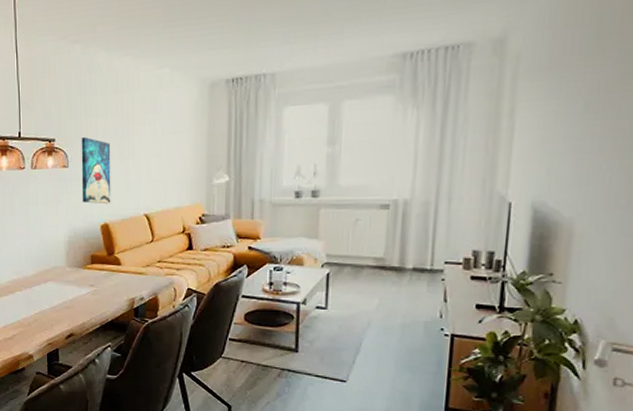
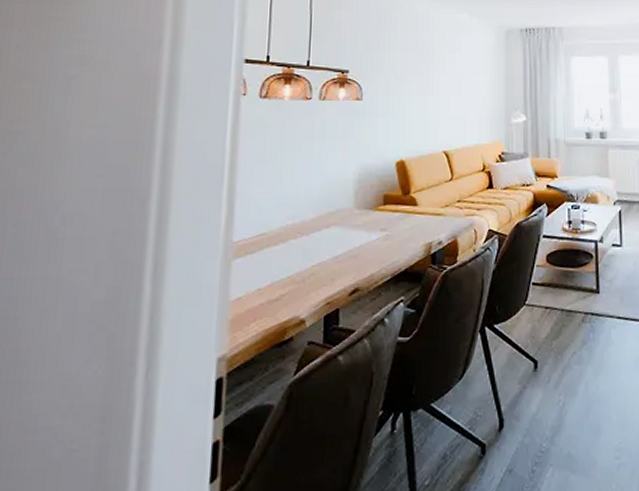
wall art: present [81,137,111,204] -> none [376,71,409,140]

